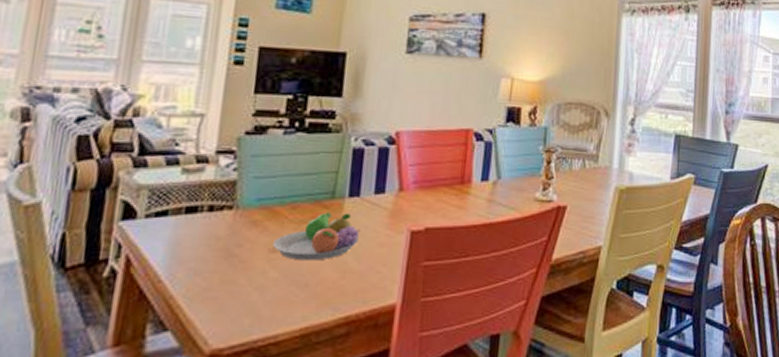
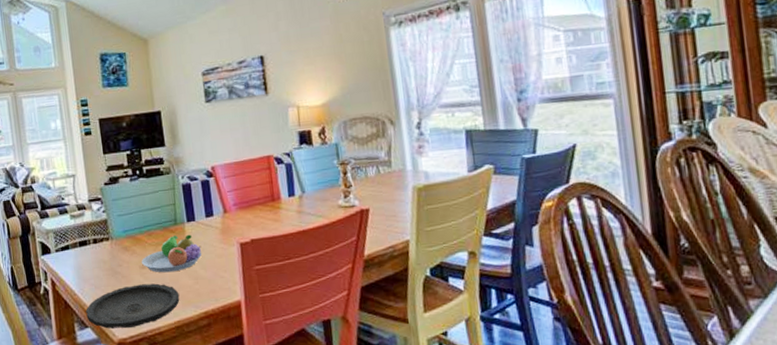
plate: none [169,274,316,334] -> present [86,283,180,329]

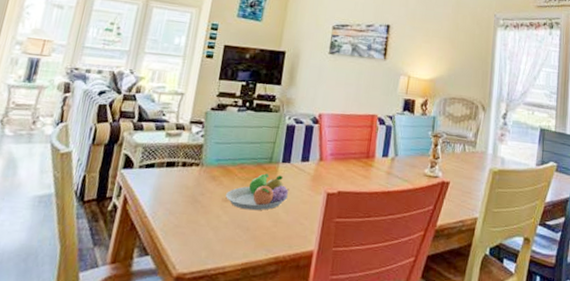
plate: present [86,283,180,329] -> none [150,217,255,263]

